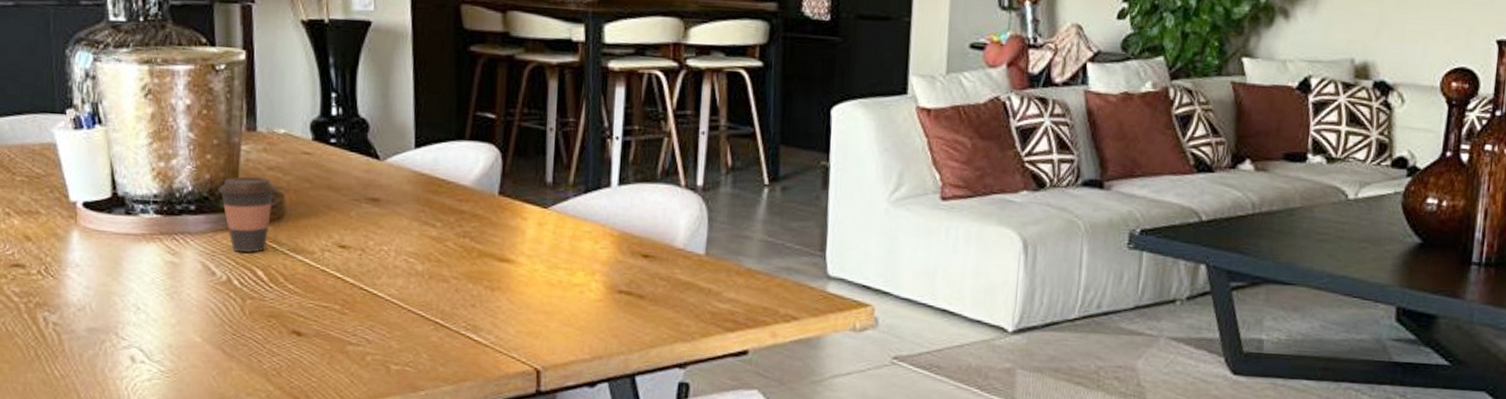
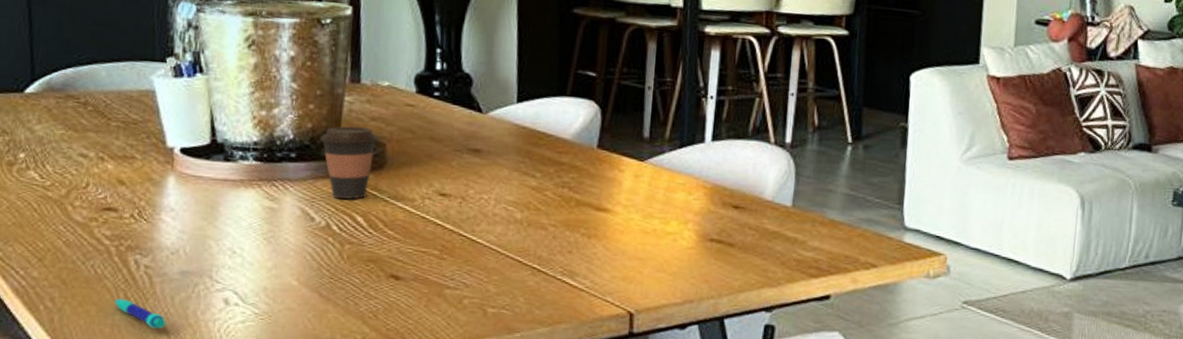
pen: none [25,356,76,387] -> present [114,299,166,329]

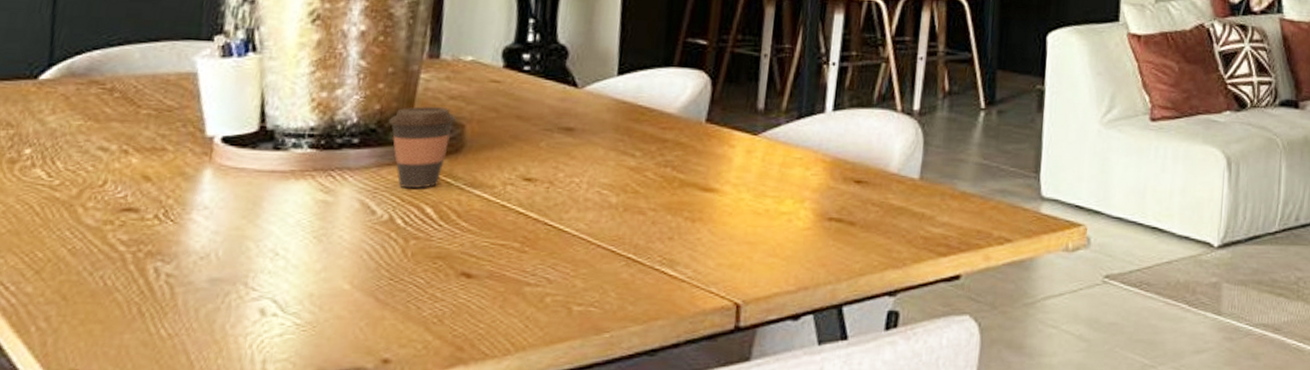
pen: present [114,299,166,329] -> none [124,314,187,348]

